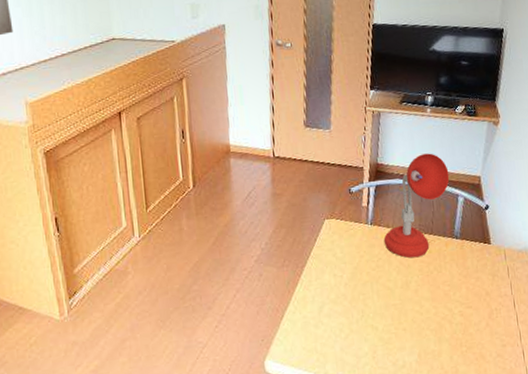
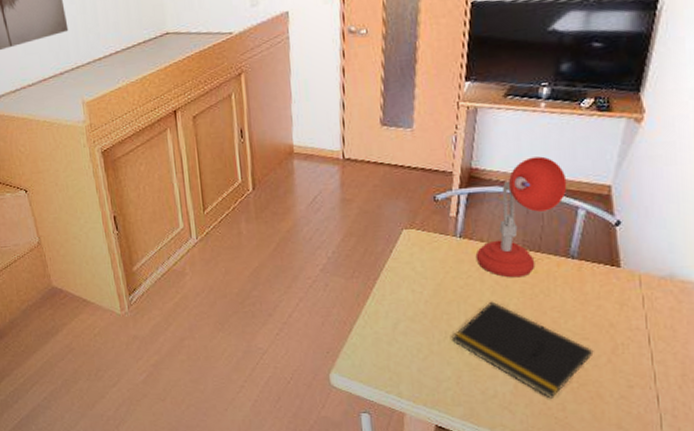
notepad: none [367,280,476,363] -> present [451,301,594,399]

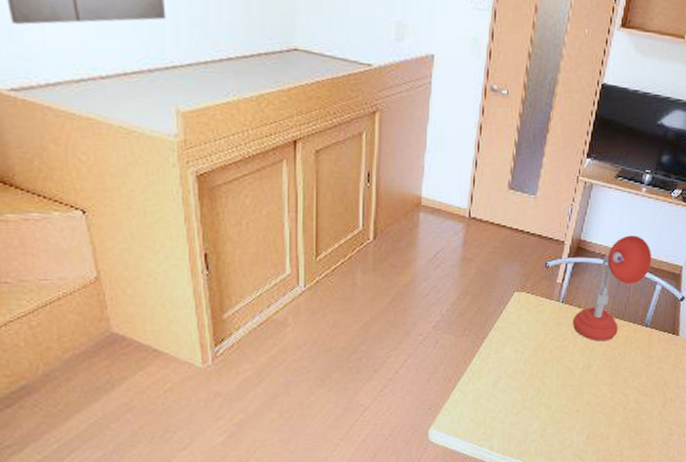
notepad: present [451,301,594,399] -> none [542,361,650,446]

